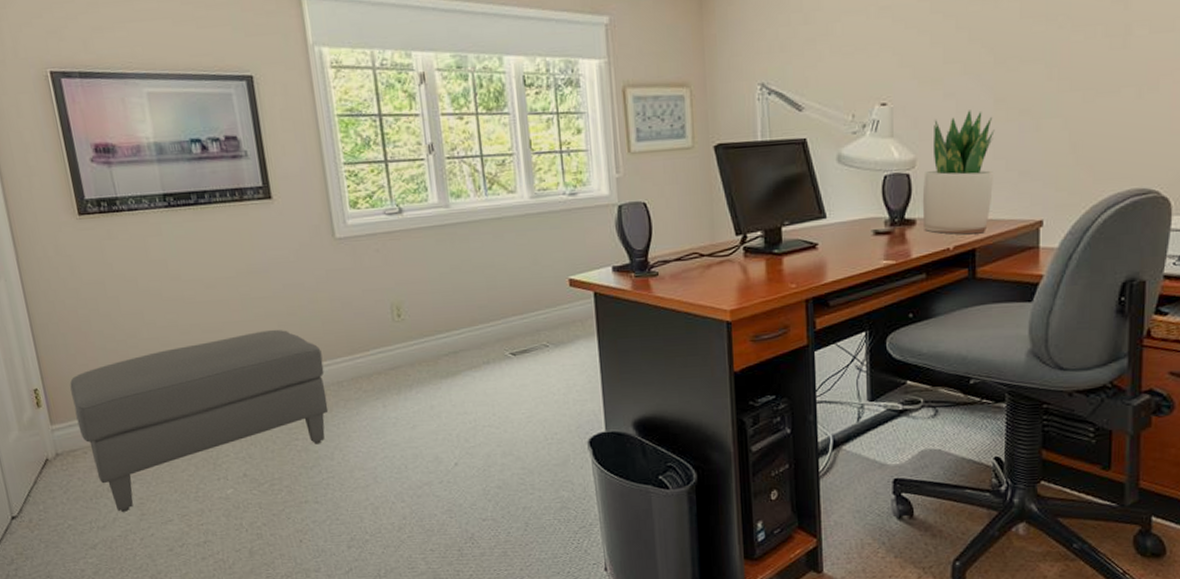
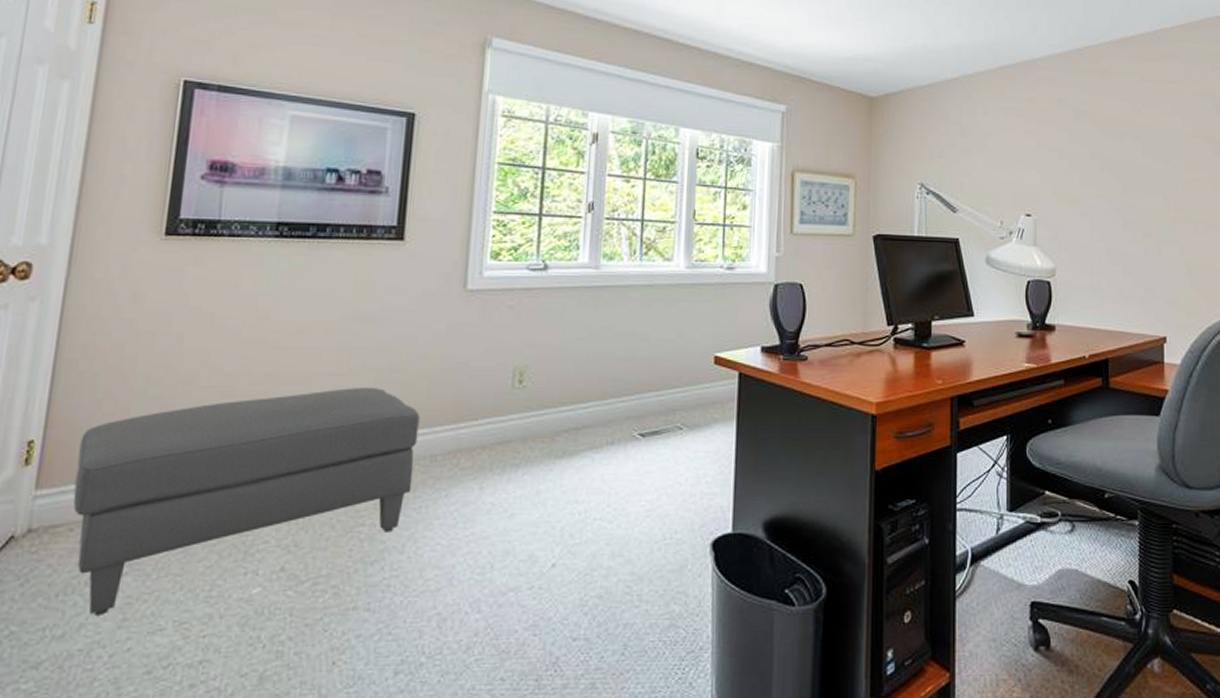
planter: present [922,110,995,235] -> none [1061,229,1123,345]

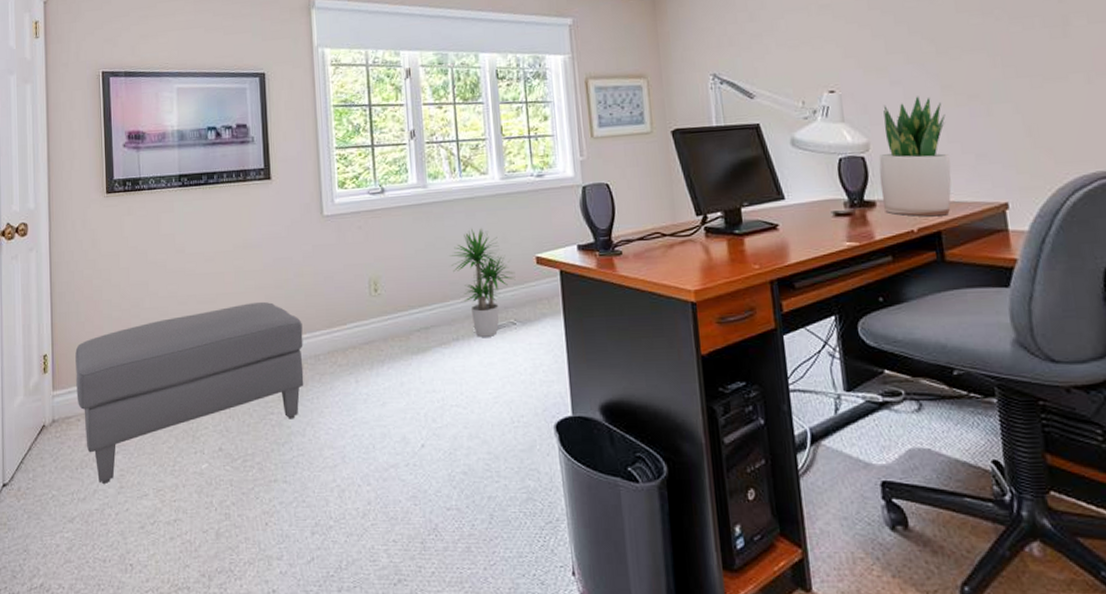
potted plant: none [615,320,689,442] -> present [449,228,516,337]
planter: none [1061,229,1123,345] -> present [878,96,952,217]

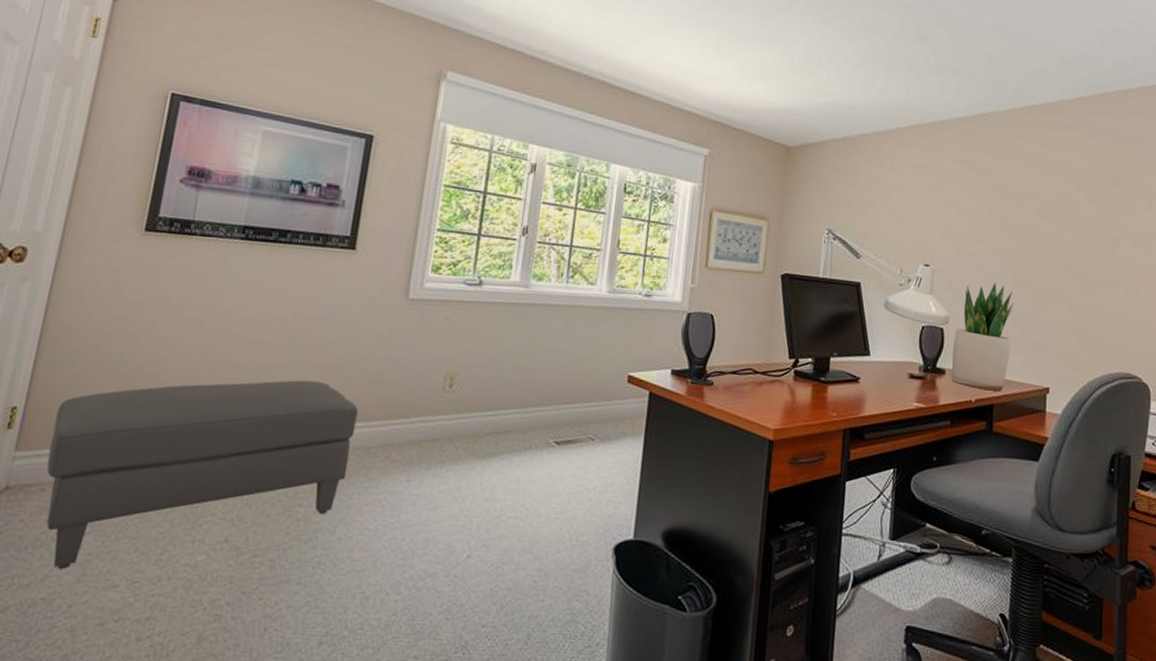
potted plant: present [449,228,516,337] -> none [539,337,604,450]

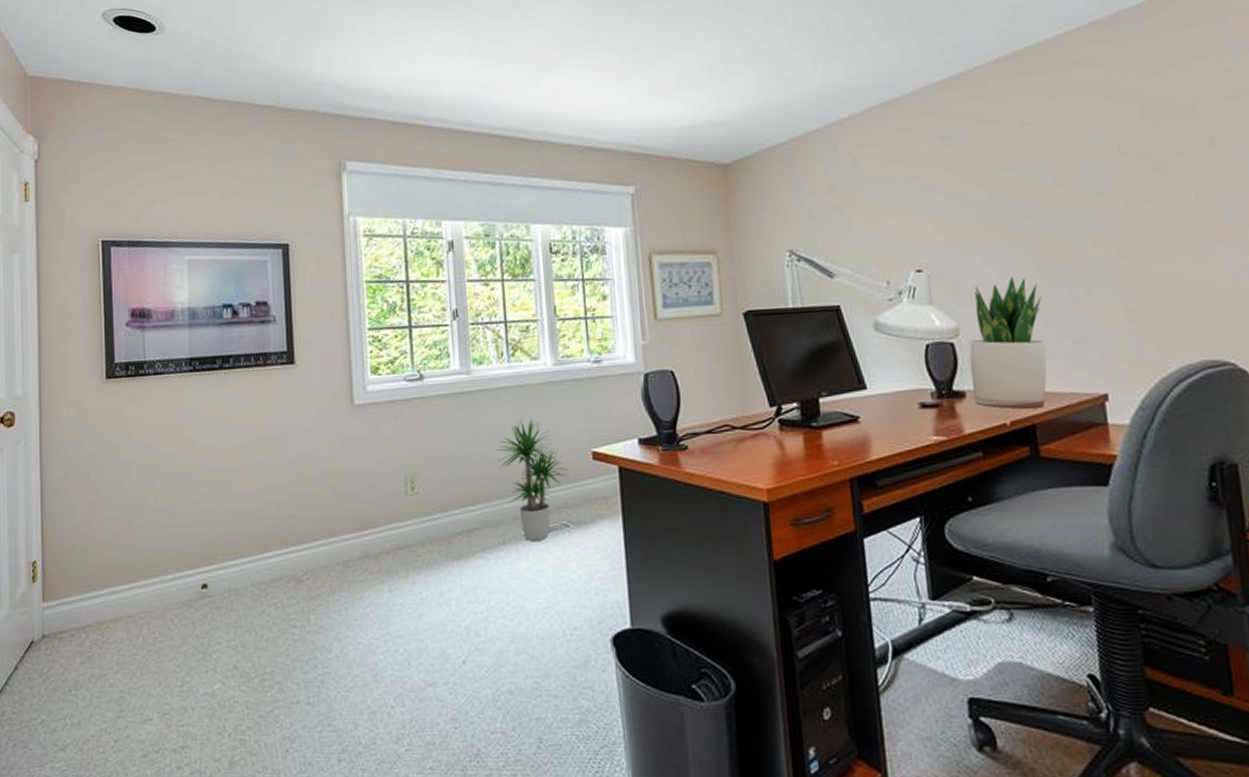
ottoman: present [47,380,359,569] -> none [69,502,331,707]
potted plant: none [539,337,604,450] -> present [495,420,569,541]

